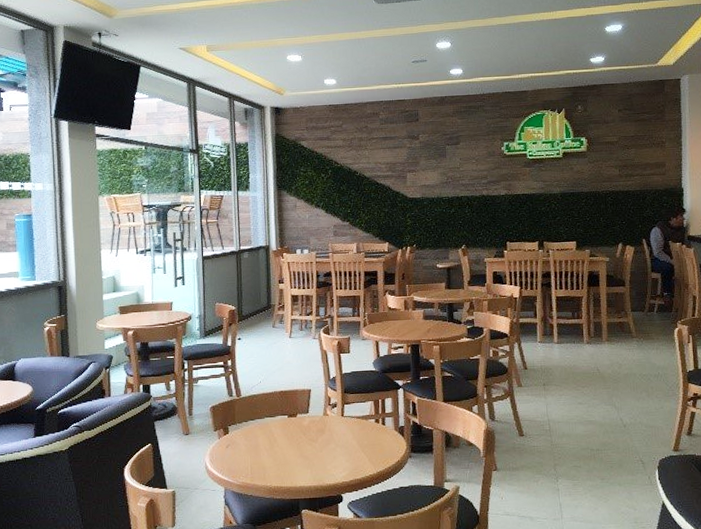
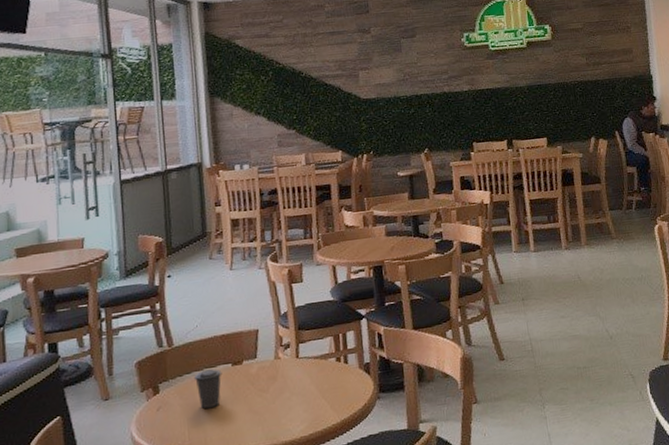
coffee cup: none [256,418,280,451] -> present [193,369,222,409]

